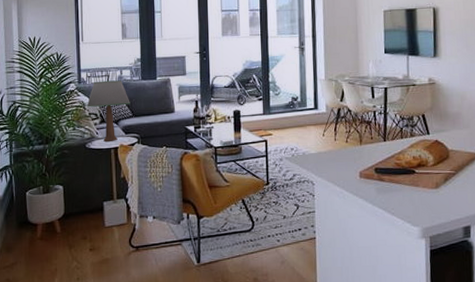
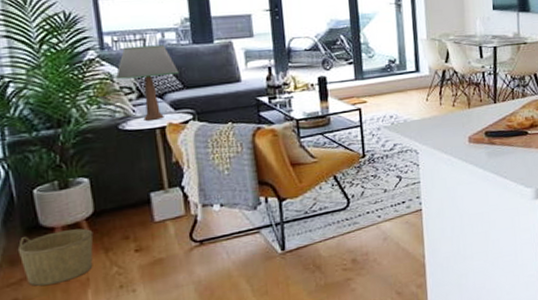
basket: none [12,227,63,271] -> present [17,228,94,286]

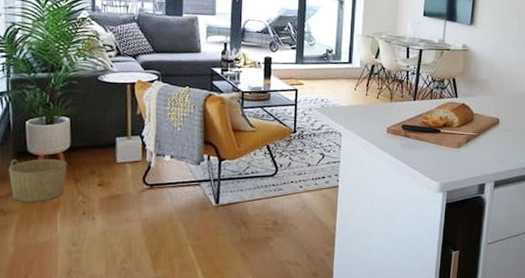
table lamp: present [115,43,179,121] -> none [100,9,152,76]

